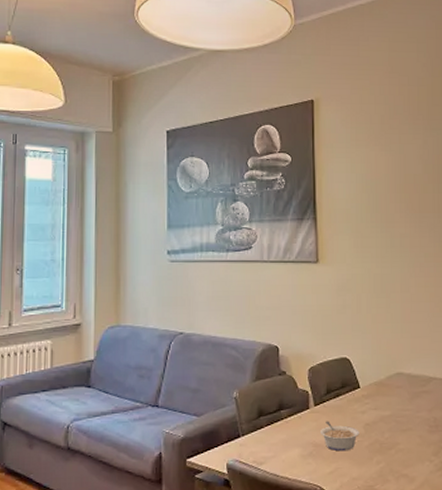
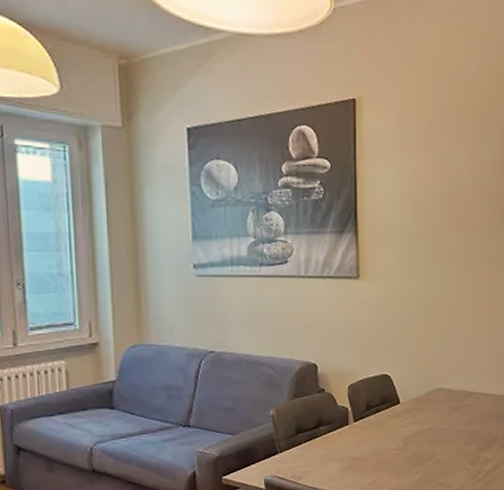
legume: present [319,421,360,452] -> none [359,435,399,464]

